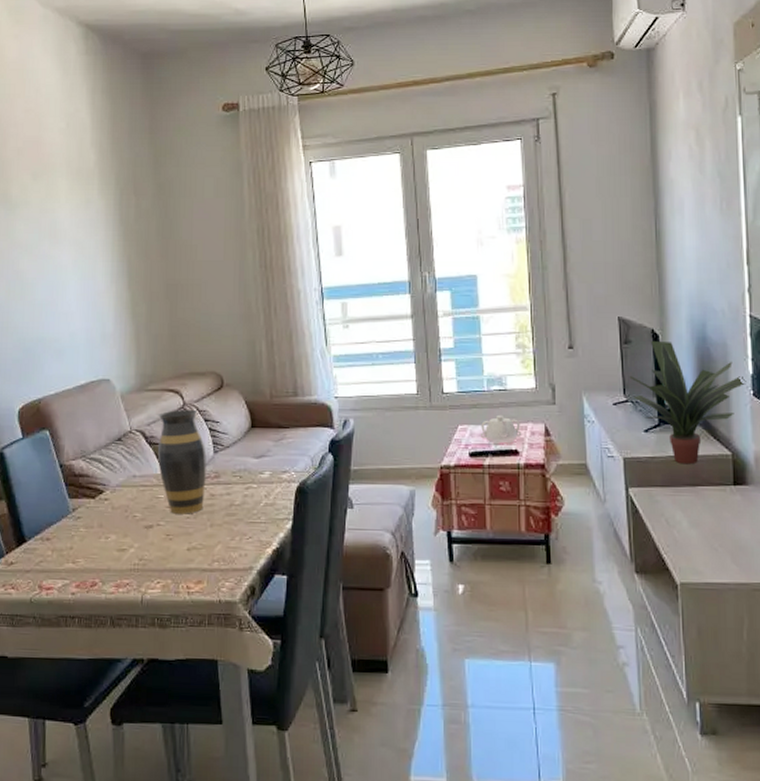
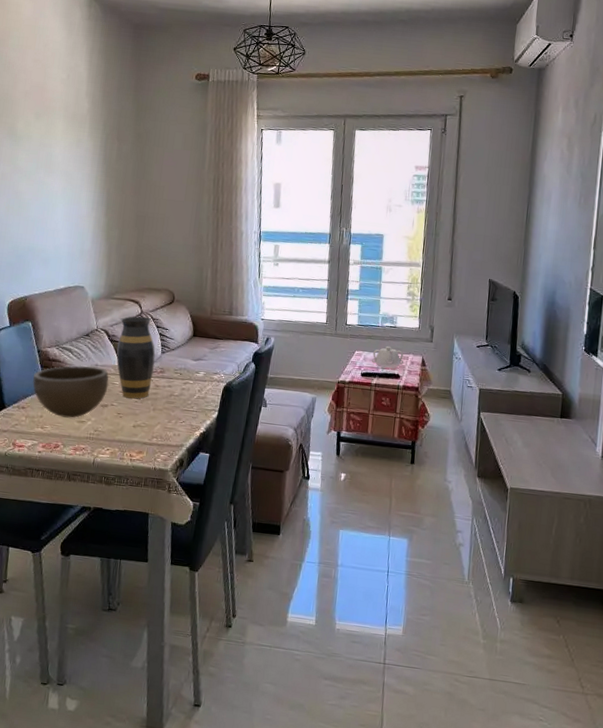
bowl: none [57,478,152,547] -> present [32,365,109,418]
potted plant: present [629,340,746,465] -> none [492,300,581,399]

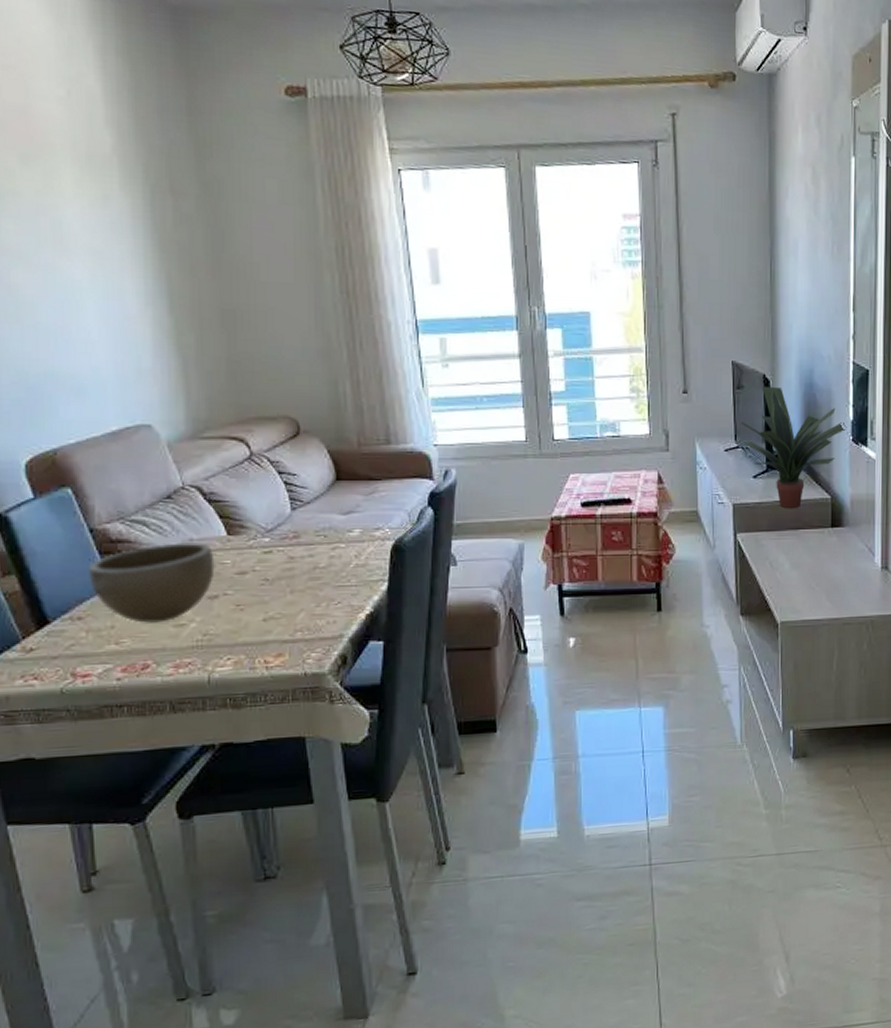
vase: present [116,316,156,399] -> none [218,460,283,581]
teapot: present [371,346,404,370] -> none [592,462,635,494]
potted plant: none [492,300,581,399] -> present [741,386,847,509]

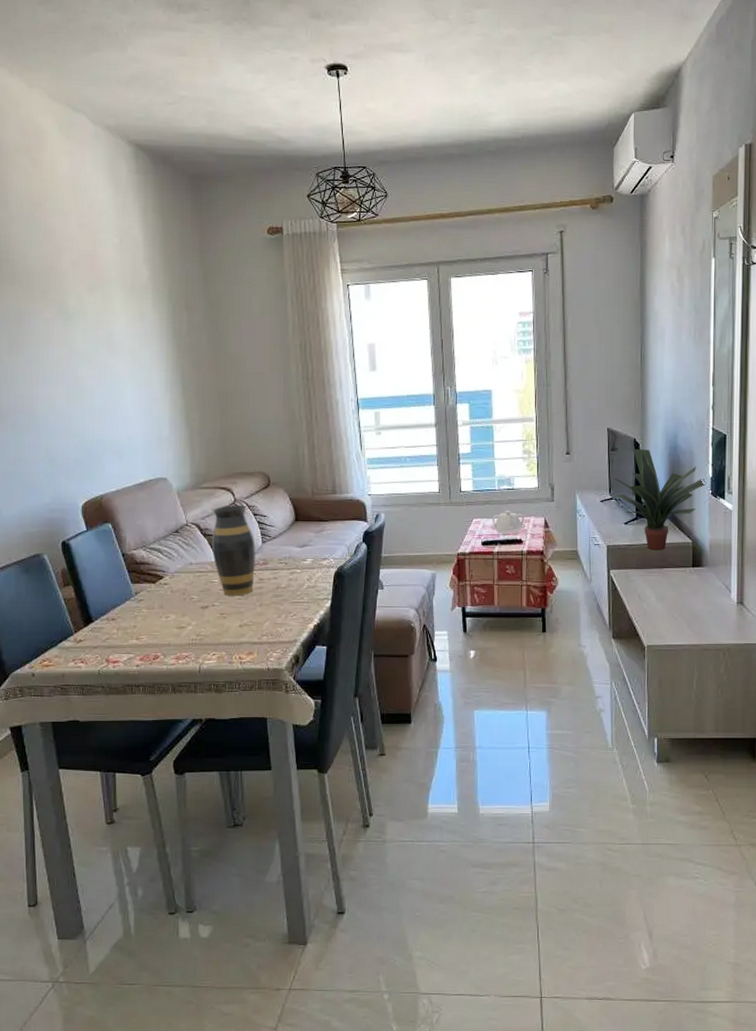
bowl: present [89,542,215,623] -> none [121,565,207,625]
vase: none [218,460,283,581] -> present [211,504,255,596]
teapot: none [592,462,635,494] -> present [491,510,526,535]

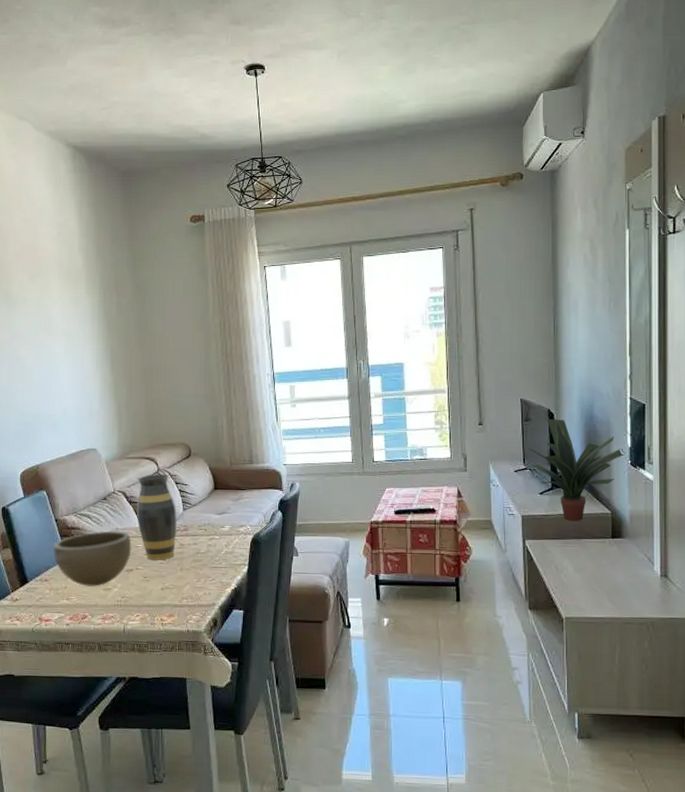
bowl: none [121,565,207,625] -> present [53,530,132,587]
teapot: present [491,510,526,535] -> none [403,479,438,505]

